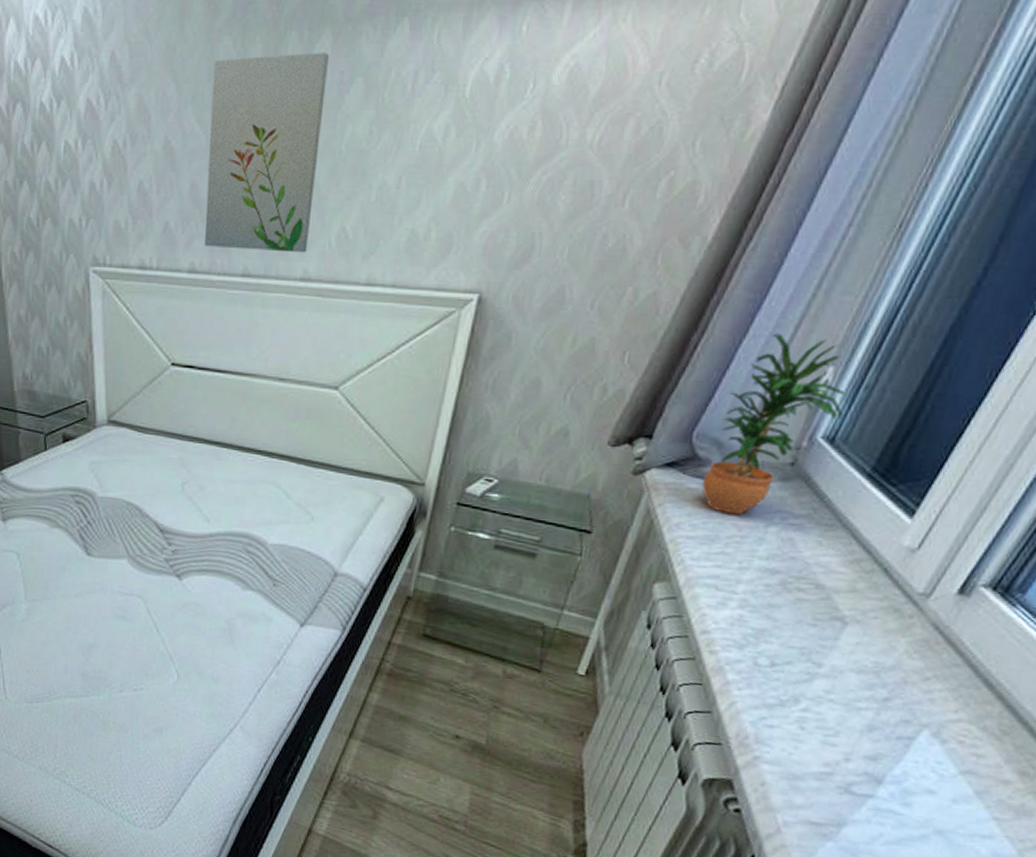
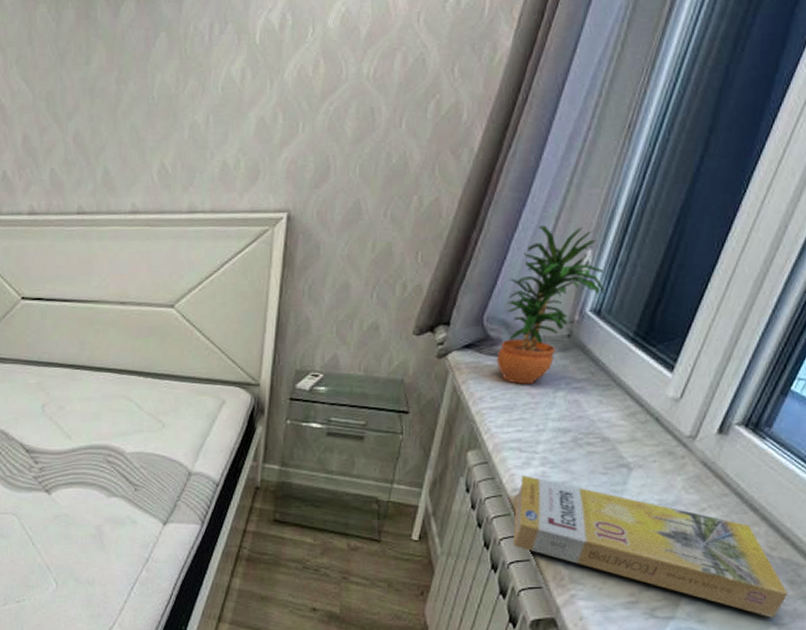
wall art: present [204,52,329,253] -> none [33,13,135,190]
book: none [694,617,1017,811] -> present [513,476,788,618]

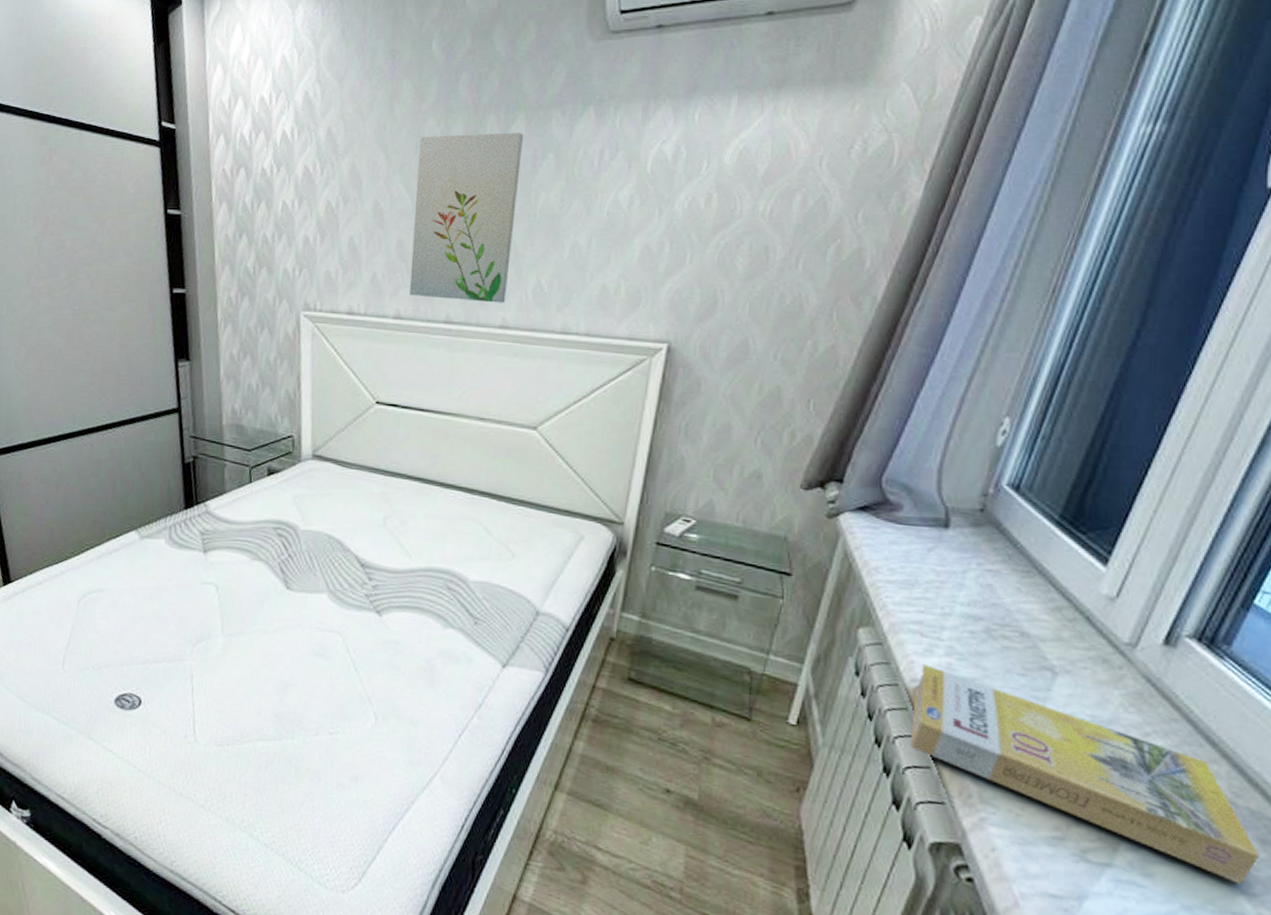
wall art: none [33,13,135,190] -> present [409,132,523,303]
potted plant: present [496,225,605,385] -> none [895,386,1025,560]

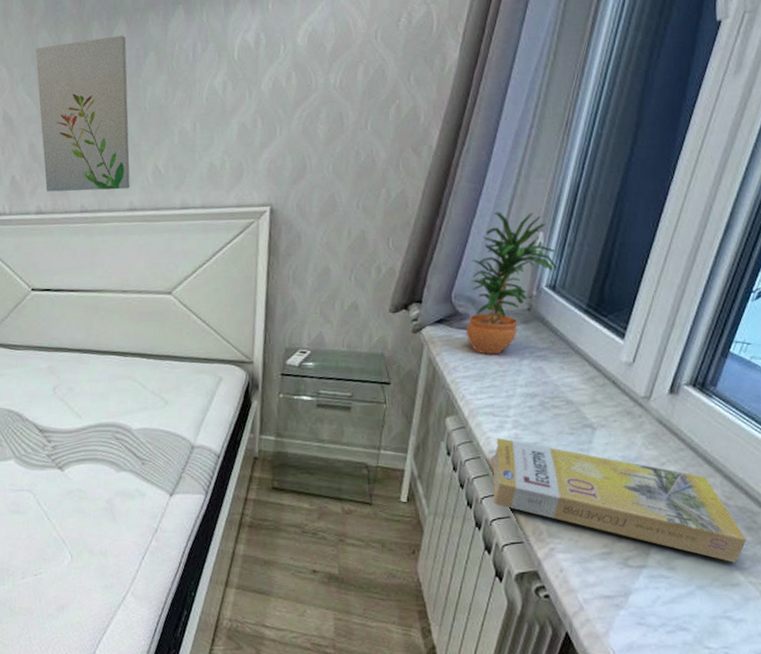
potted plant: none [895,386,1025,560] -> present [465,212,558,355]

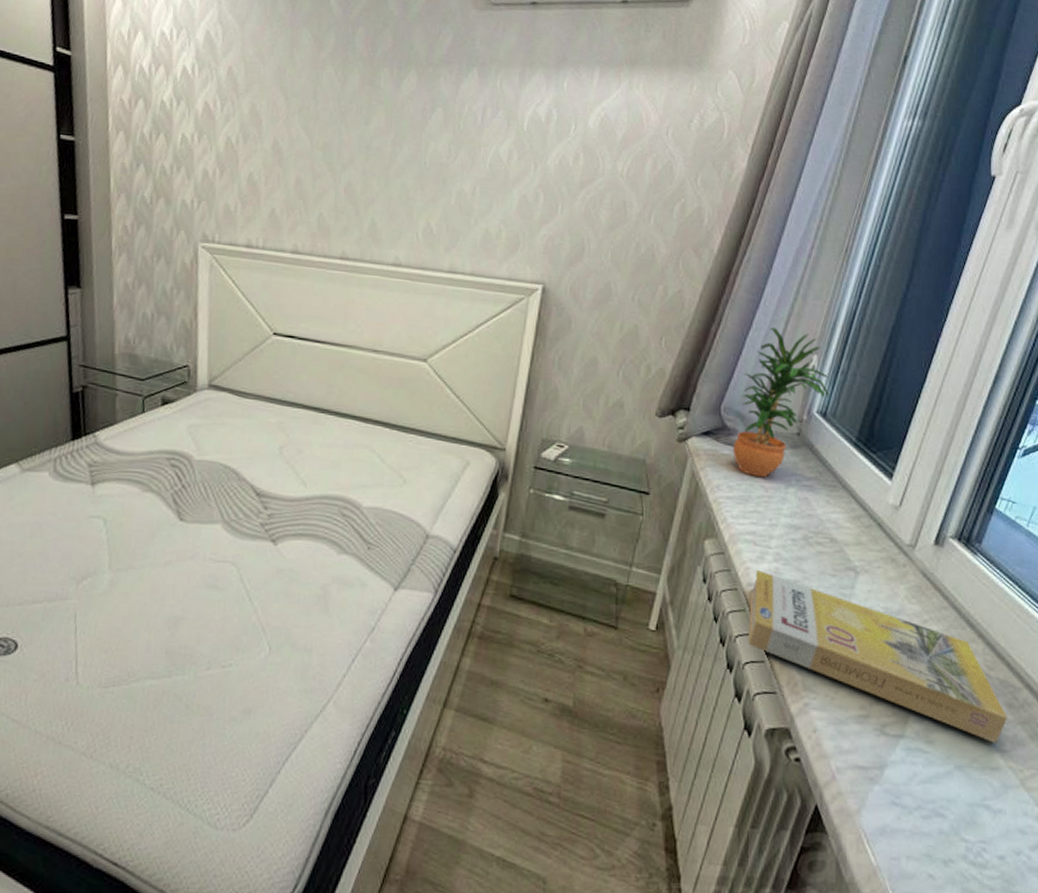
wall art: present [35,35,130,192] -> none [307,82,414,243]

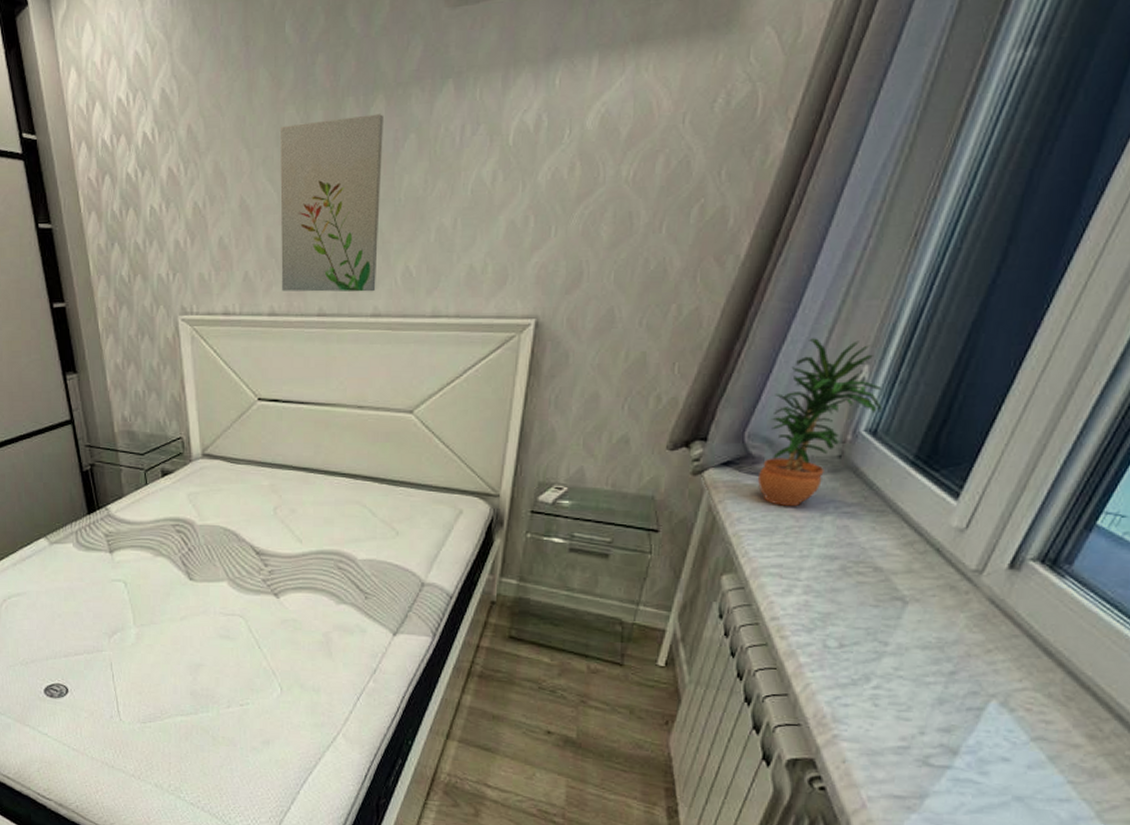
wall art: none [307,82,414,243] -> present [280,114,383,292]
book: present [748,570,1008,743] -> none [770,604,1087,775]

